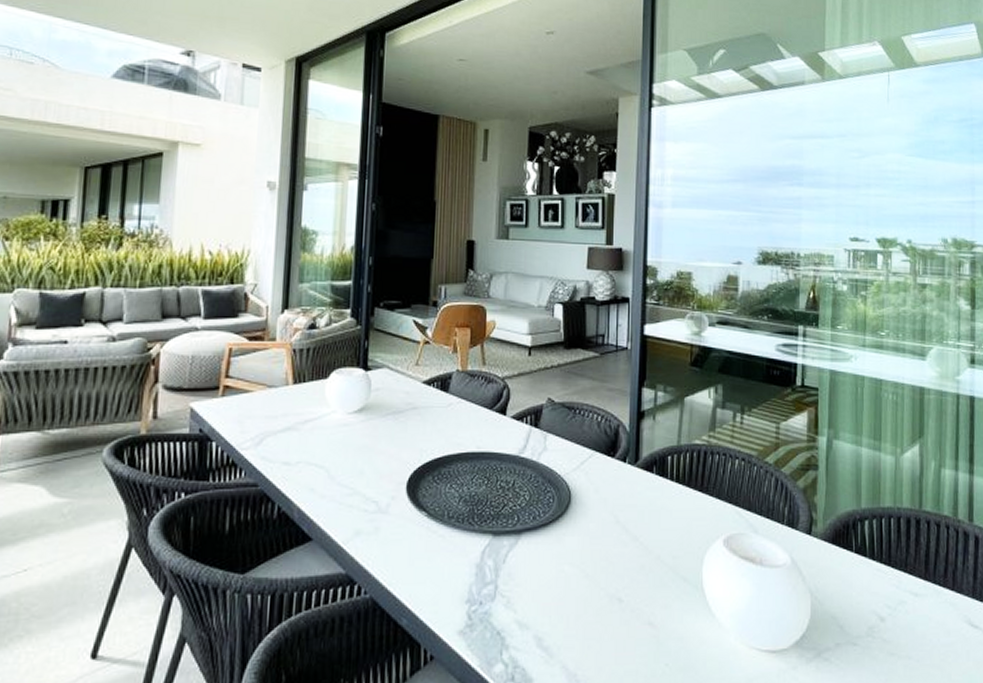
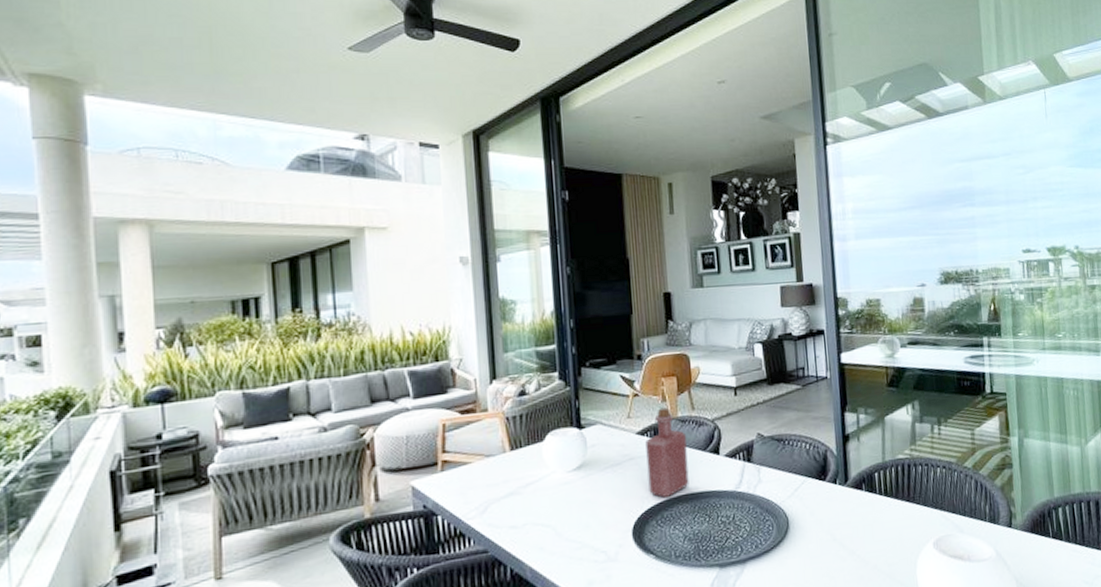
bottle: none [429,359,473,454] -> present [645,407,689,499]

